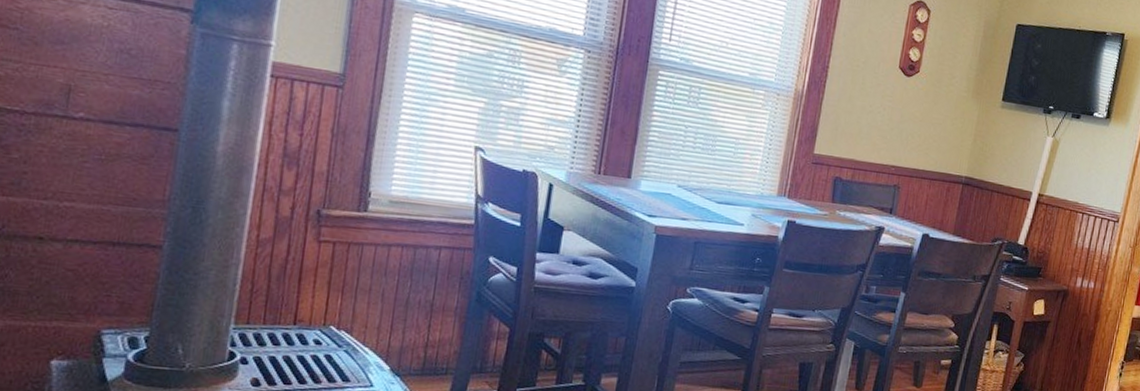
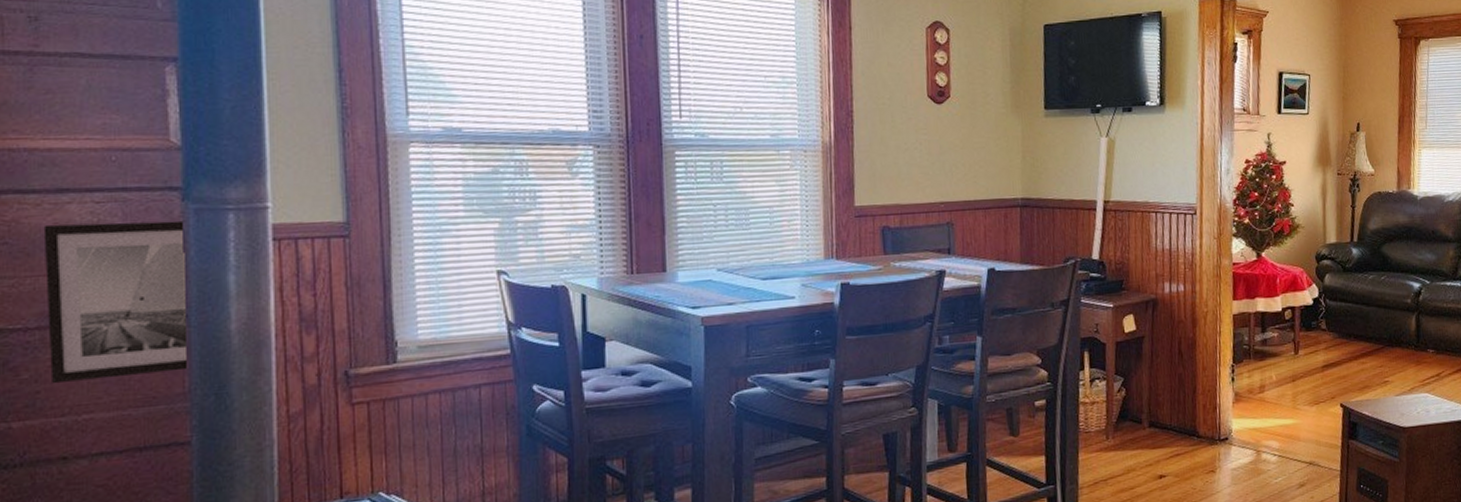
wall art: none [40,19,190,181] -> present [43,220,190,384]

